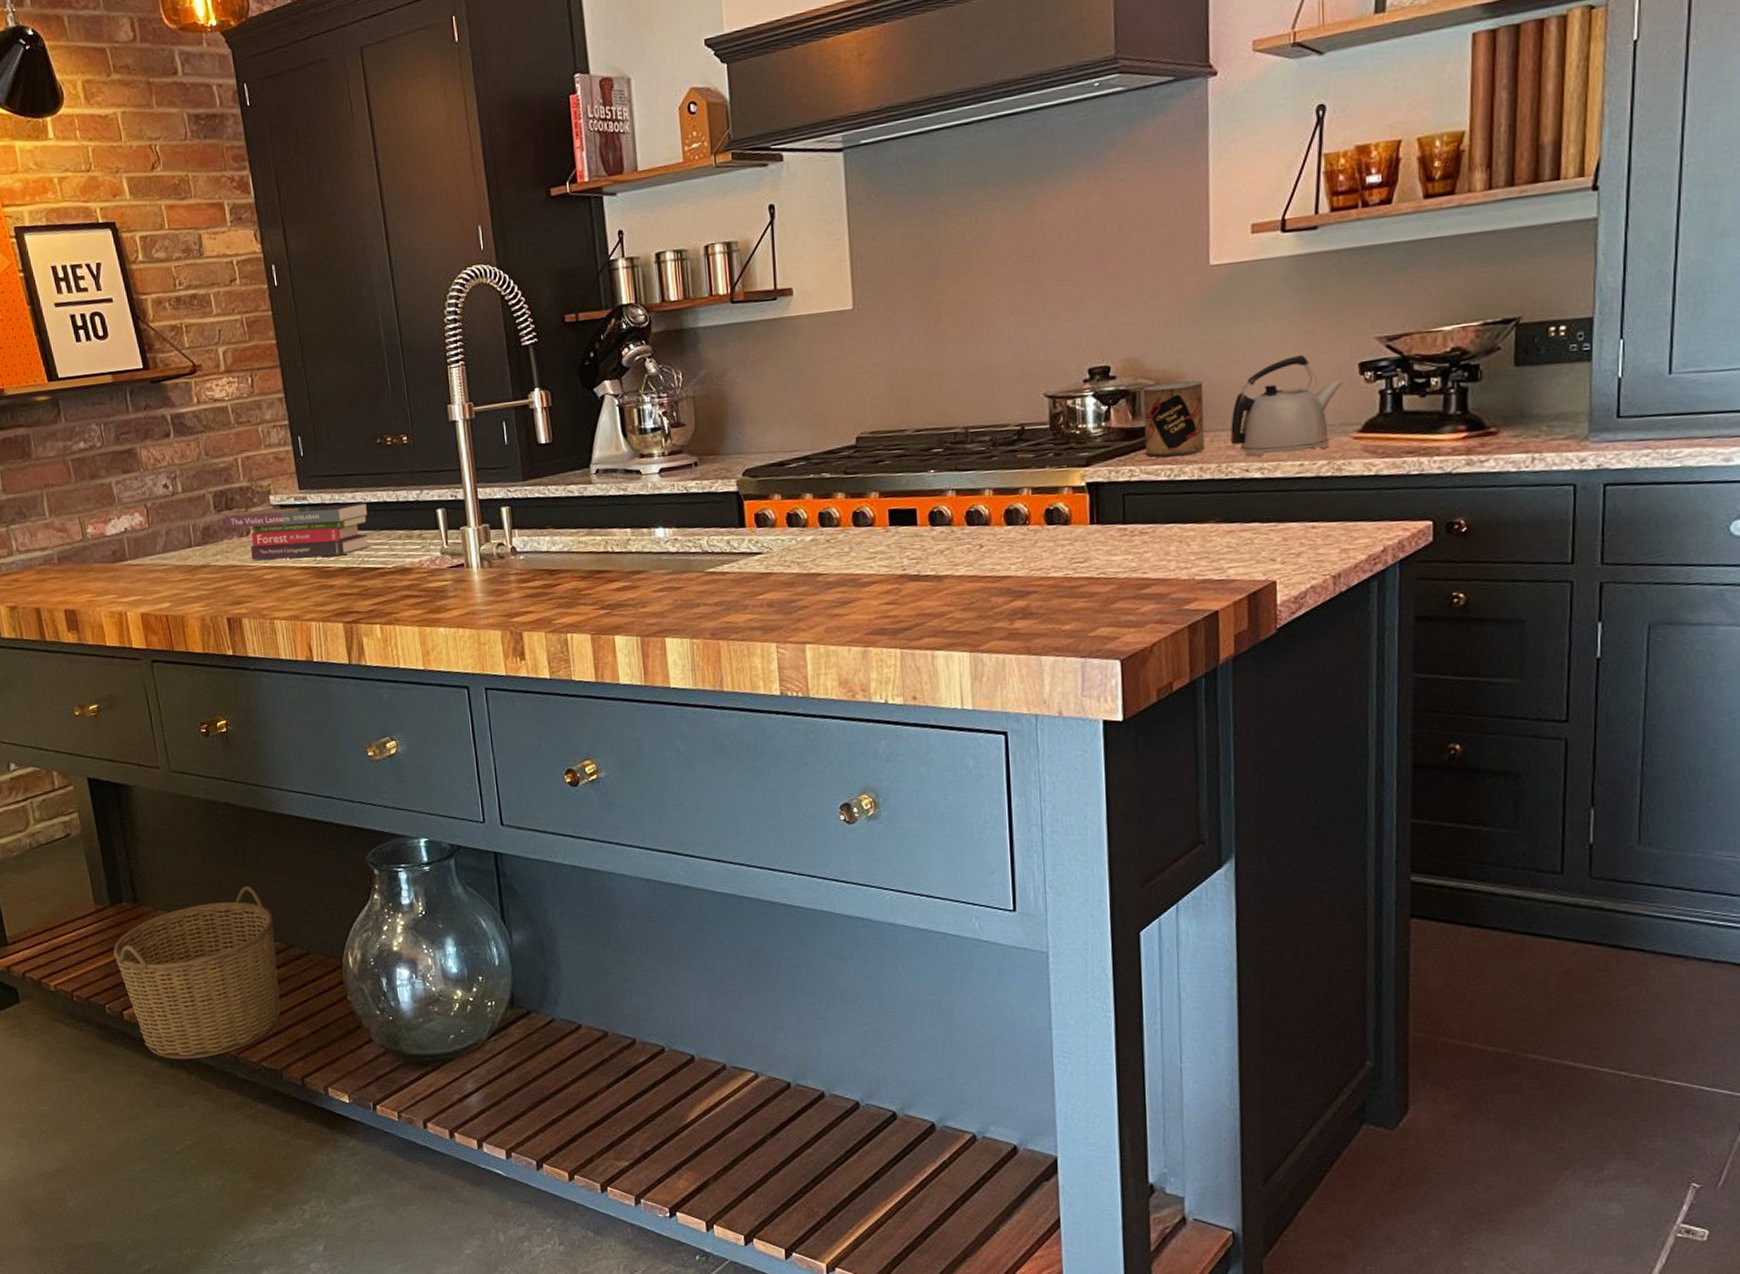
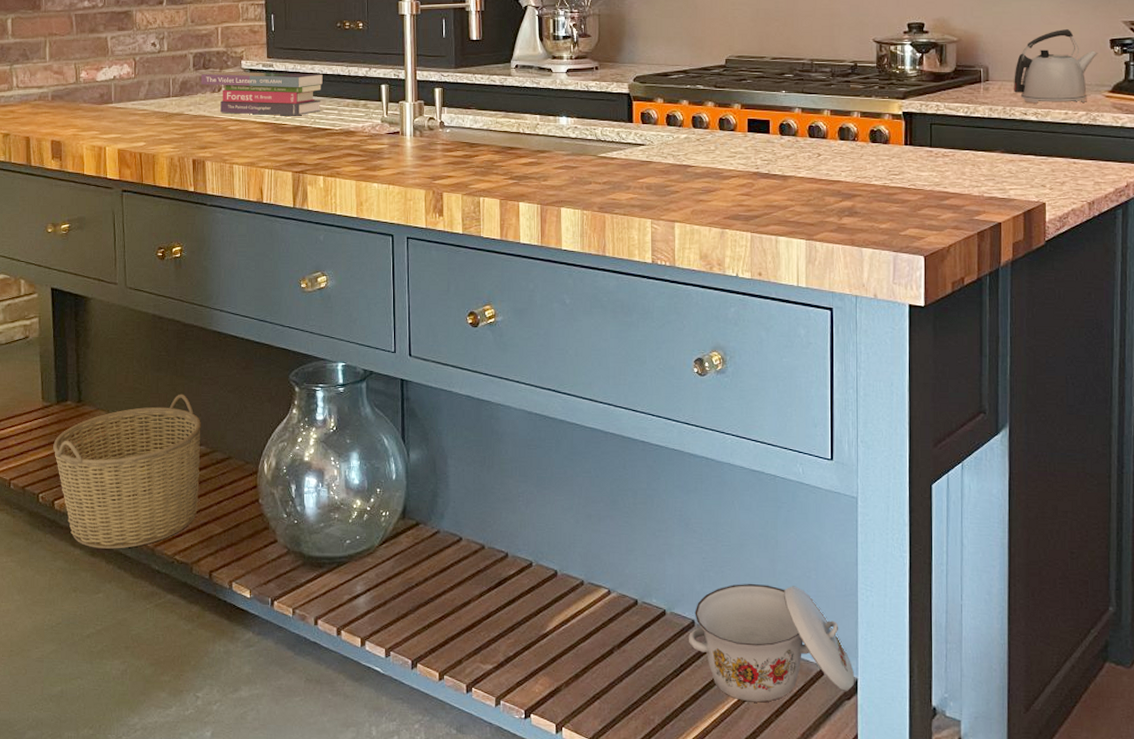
cooking pot: none [853,1057,1053,1188] -> present [689,583,854,703]
tin can: present [1143,380,1206,457] -> none [948,40,995,98]

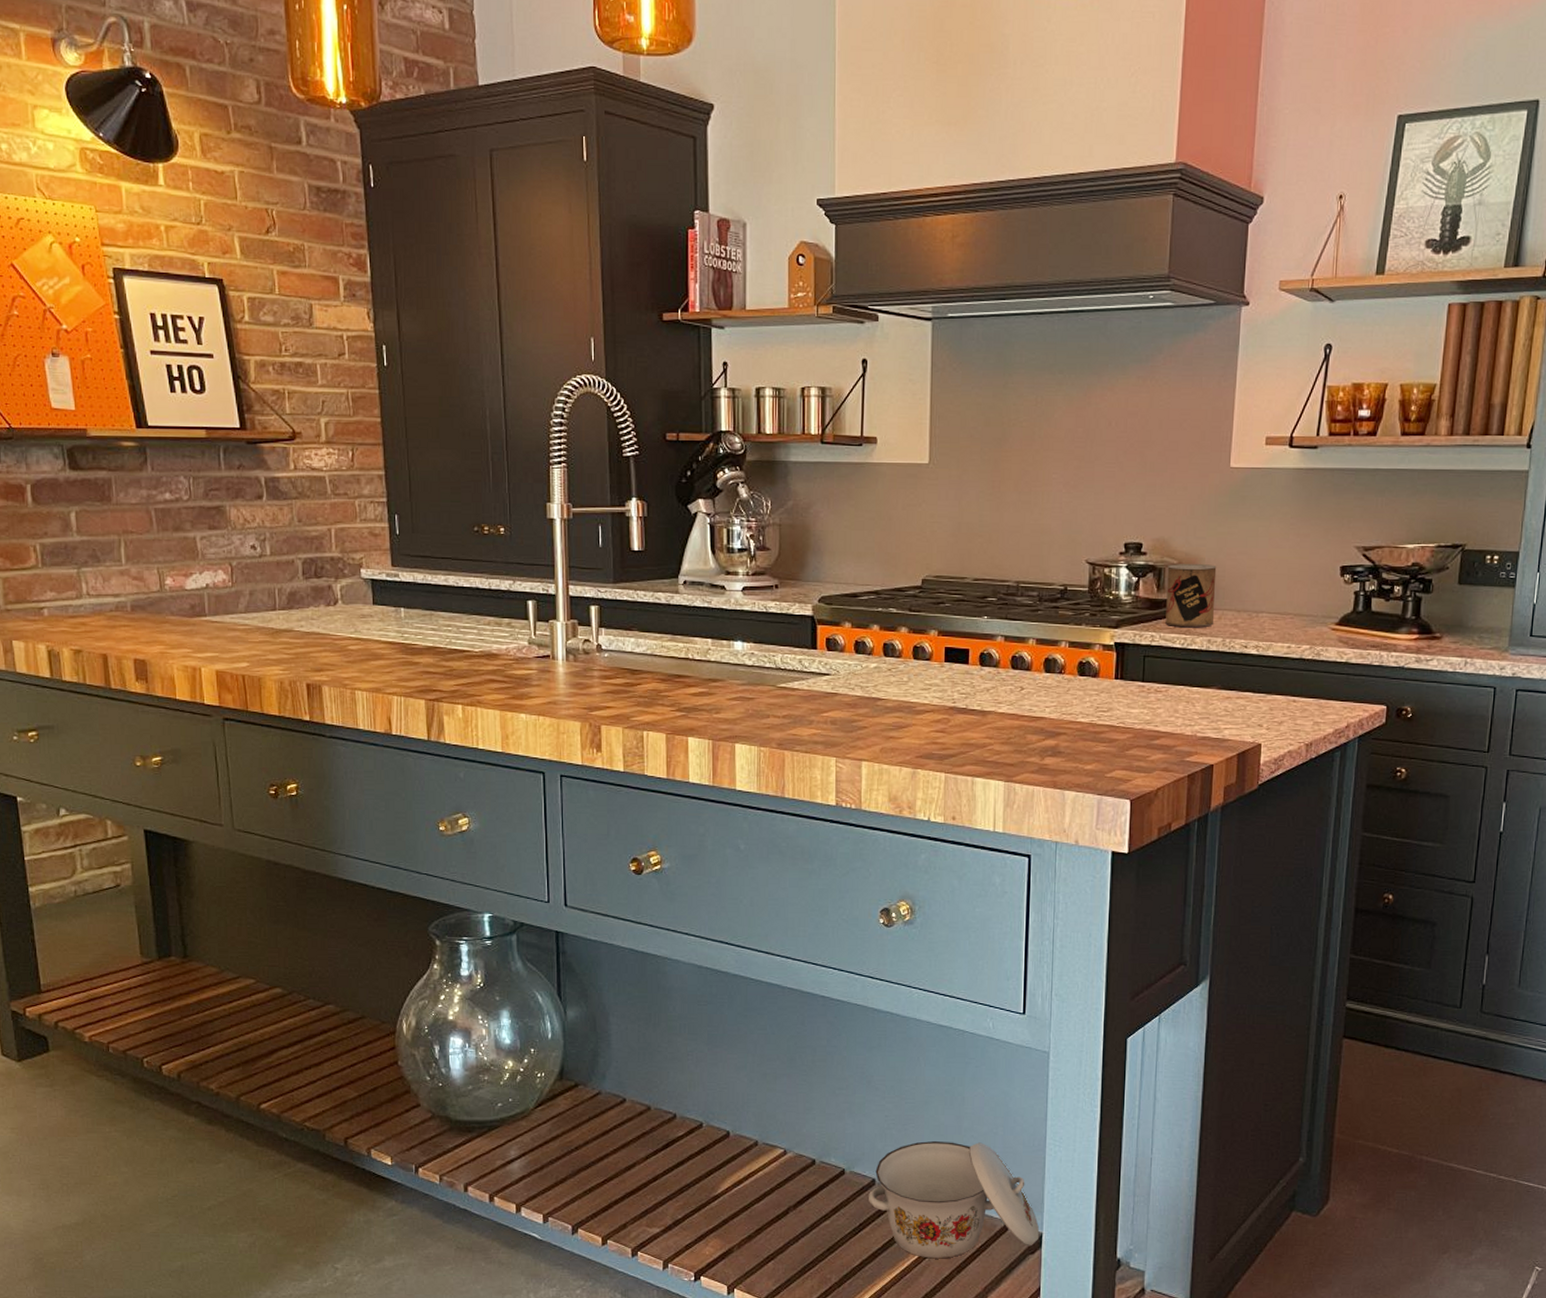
basket: present [53,394,201,549] -> none [157,948,330,1116]
books: present [200,72,323,116] -> none [312,582,459,635]
tin can: none [948,40,995,98] -> present [1165,564,1217,628]
kettle: present [1014,28,1099,104] -> none [1235,553,1327,636]

